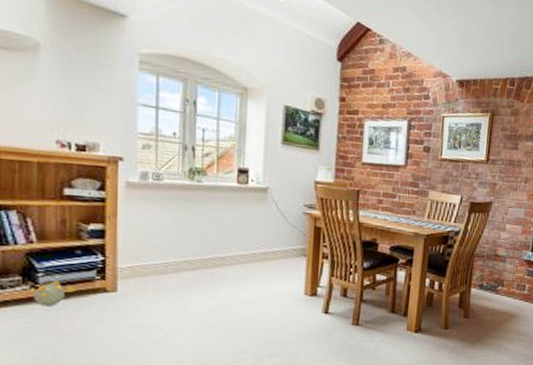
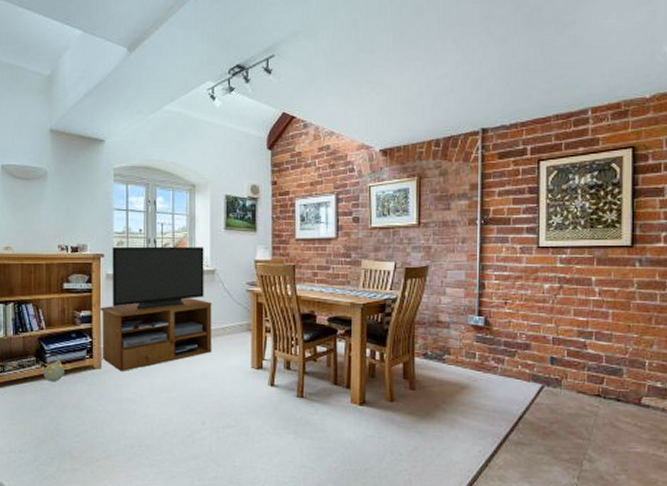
tv stand: none [115,150,262,296] -> present [99,246,212,371]

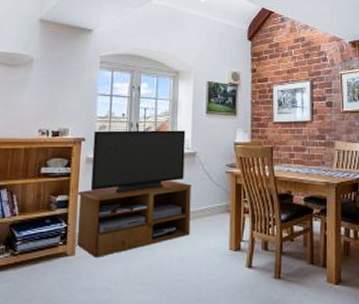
ball: present [41,360,72,382] -> none [9,248,43,272]

